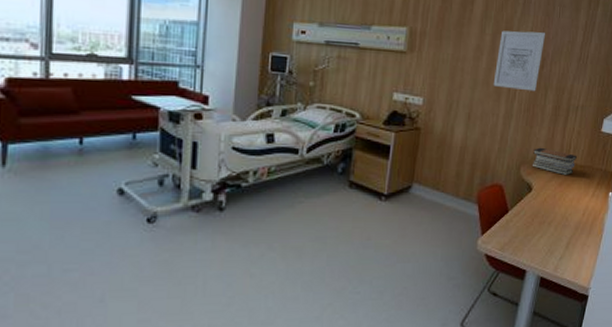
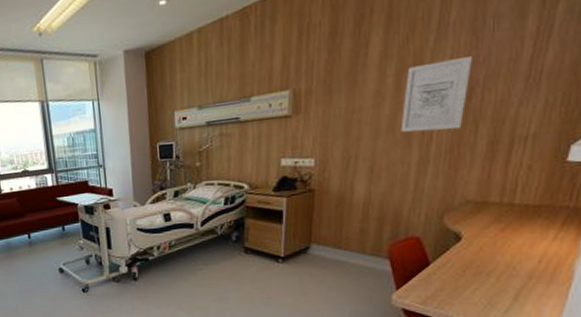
book stack: present [532,147,577,176] -> none [459,190,528,220]

